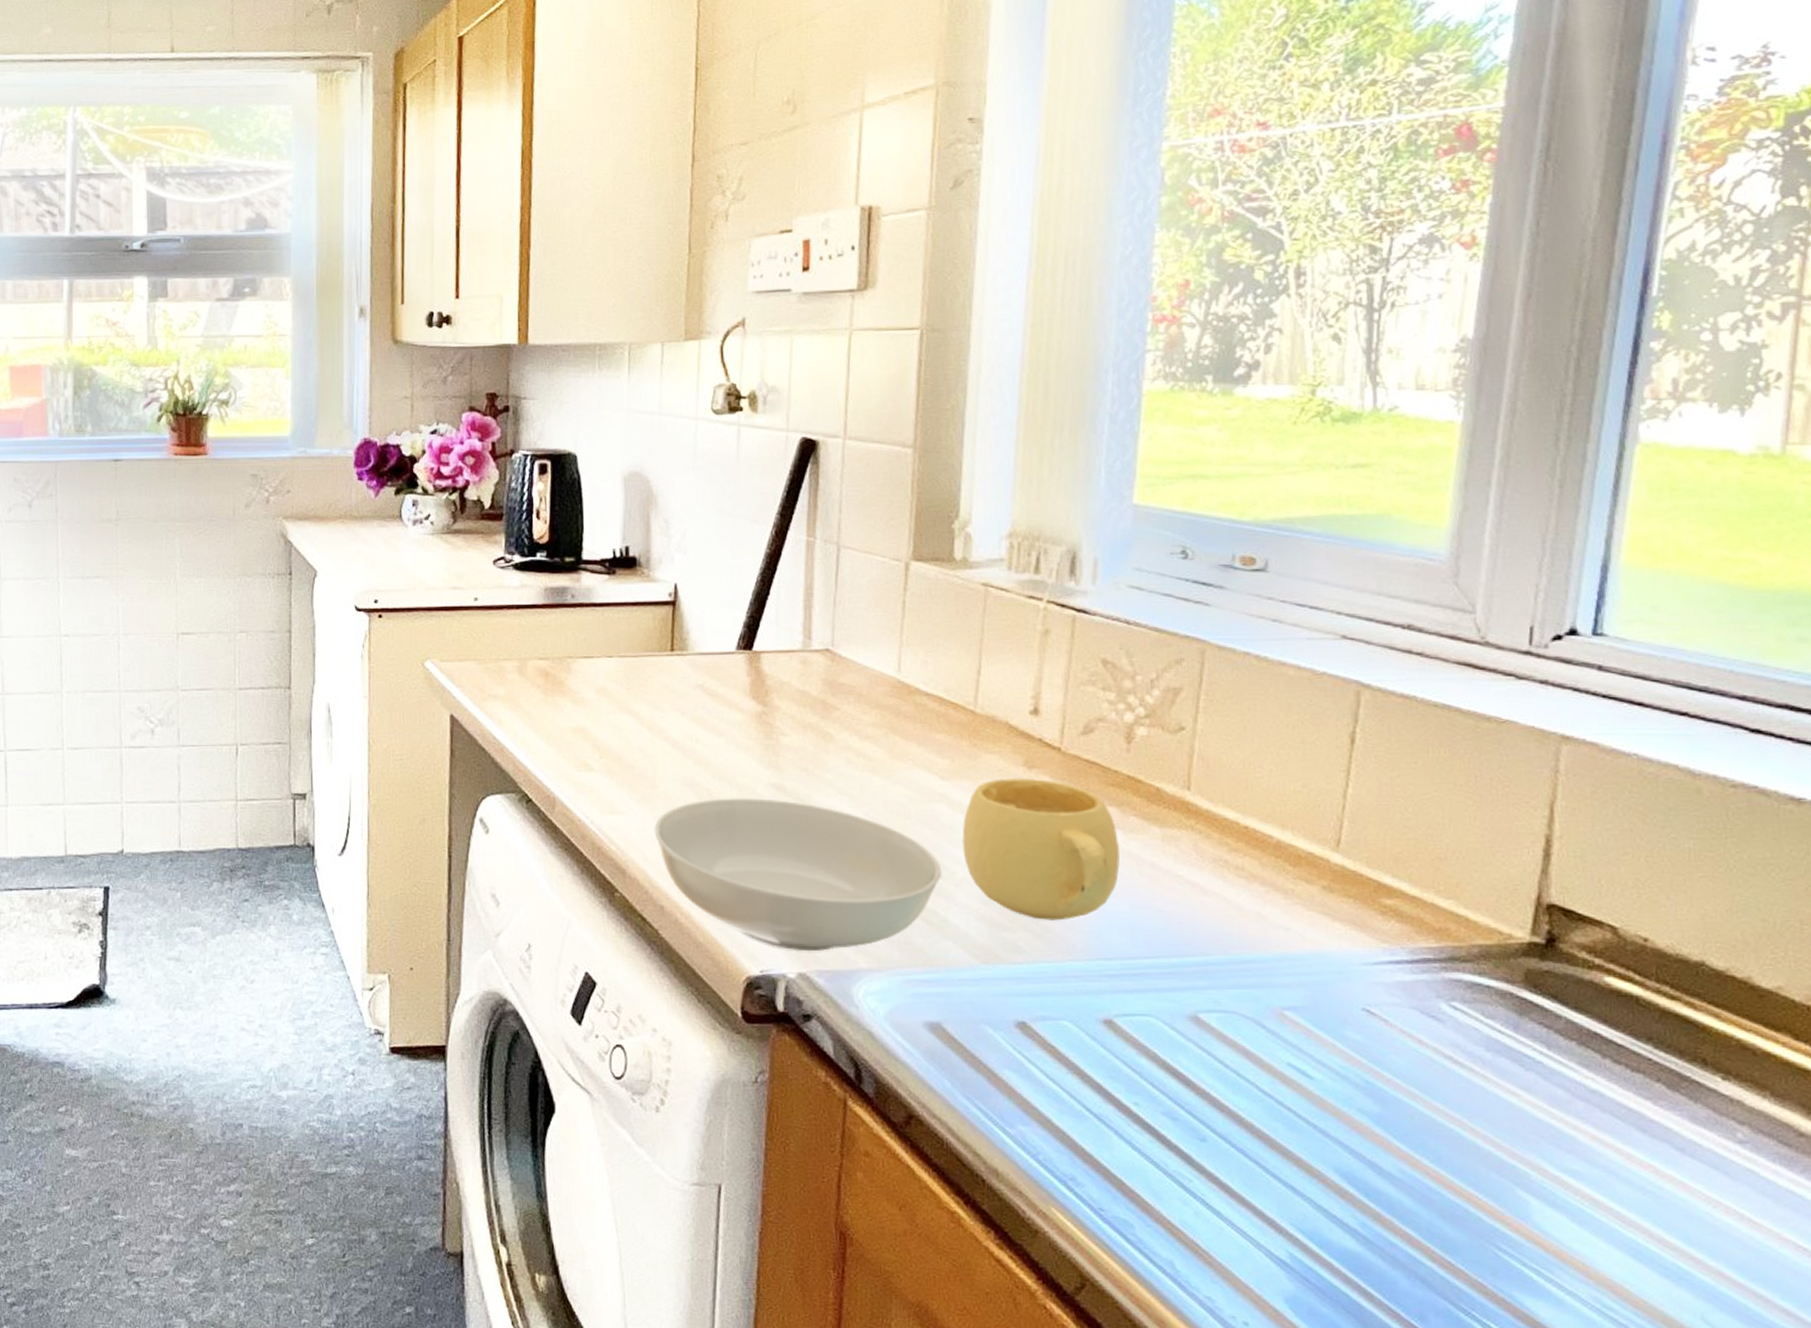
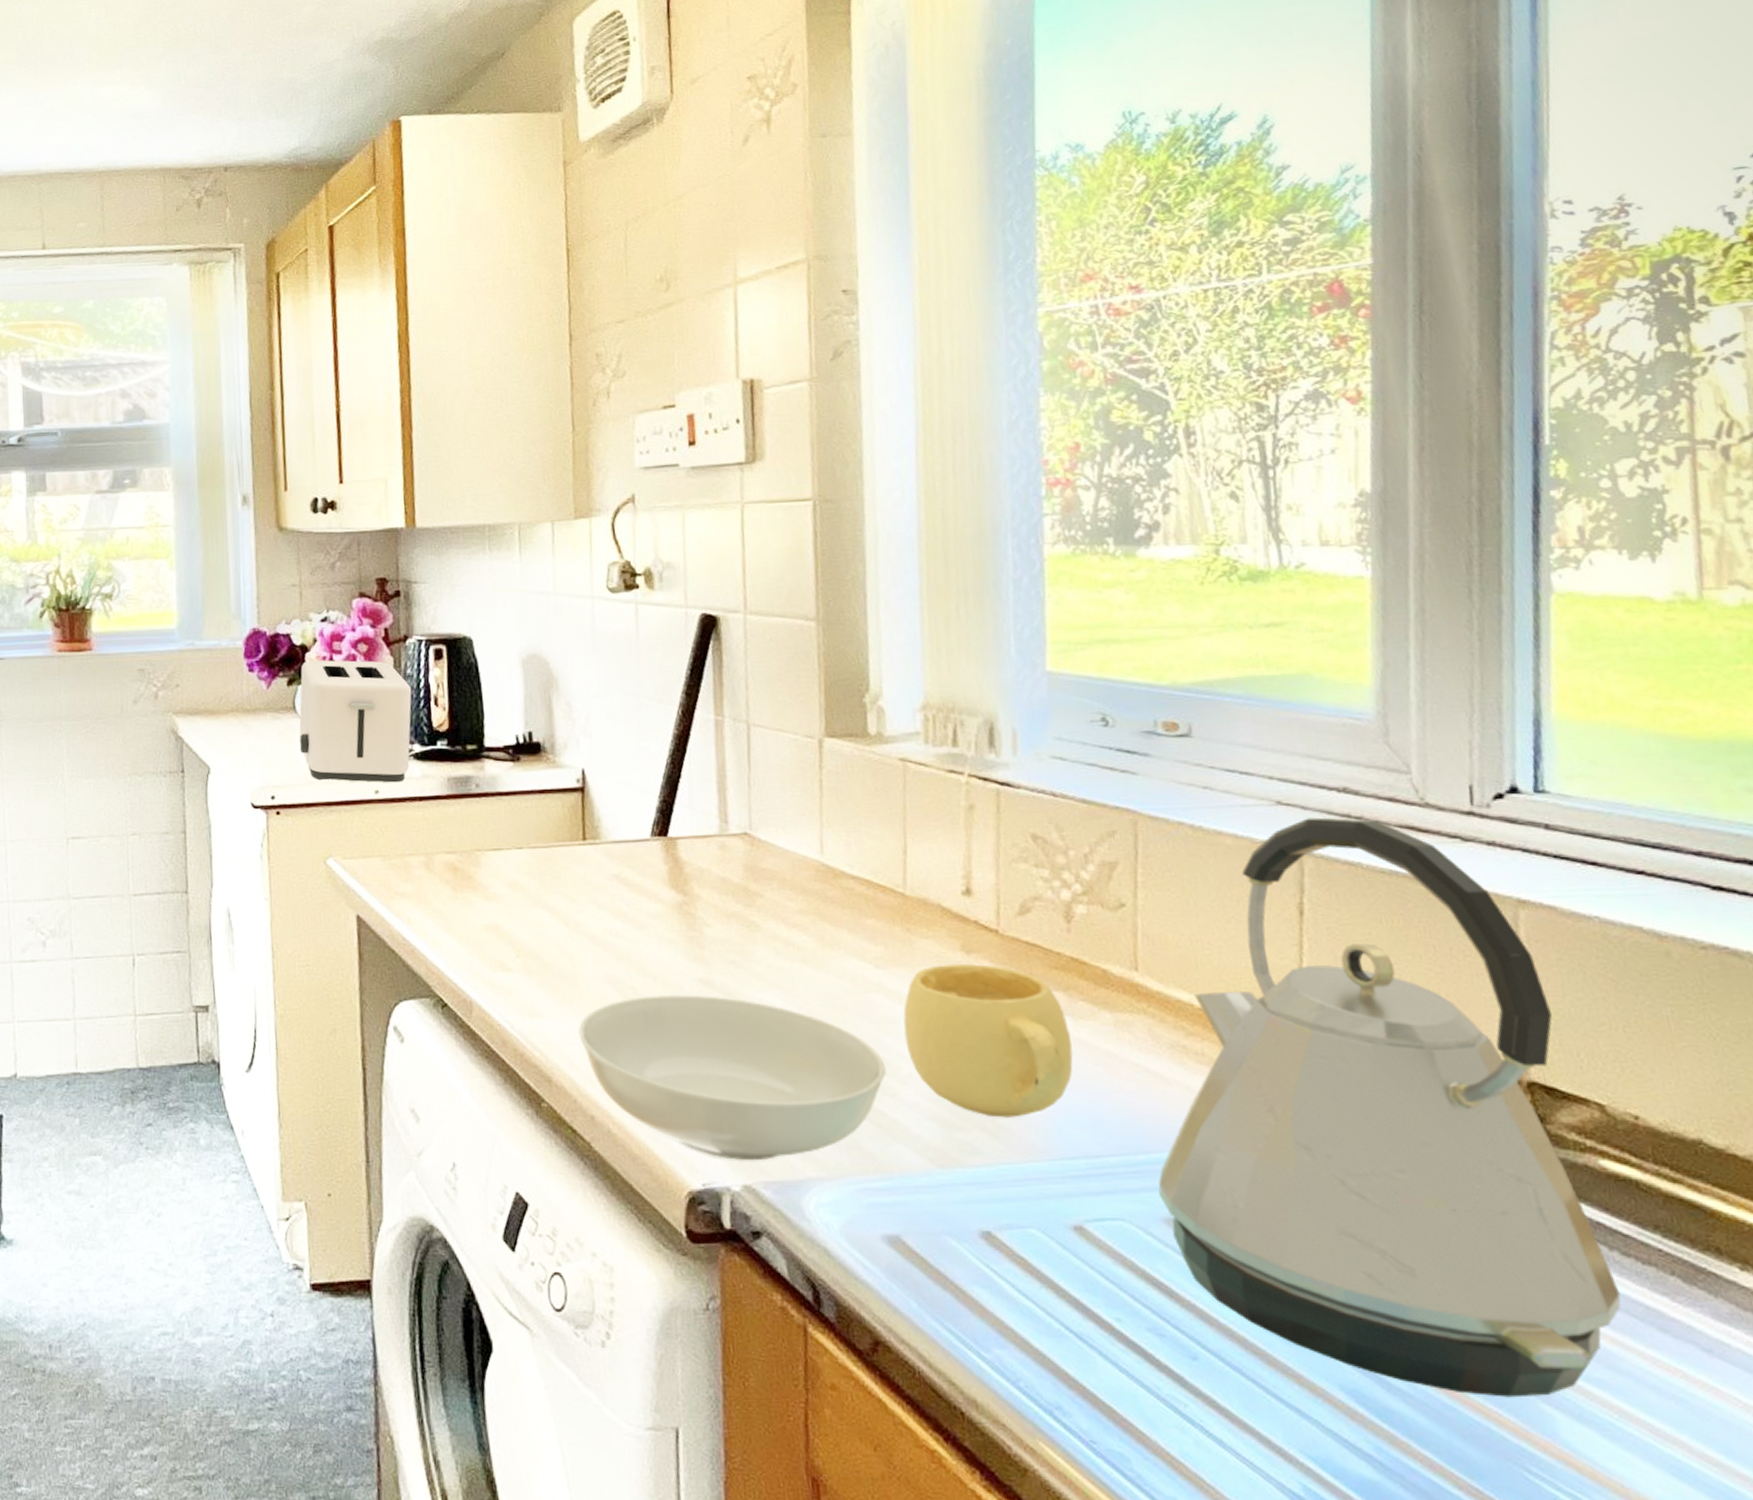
toaster: none [403,470,515,591] -> present [299,659,412,783]
kettle: none [1187,652,1607,1185] -> present [1158,817,1622,1398]

